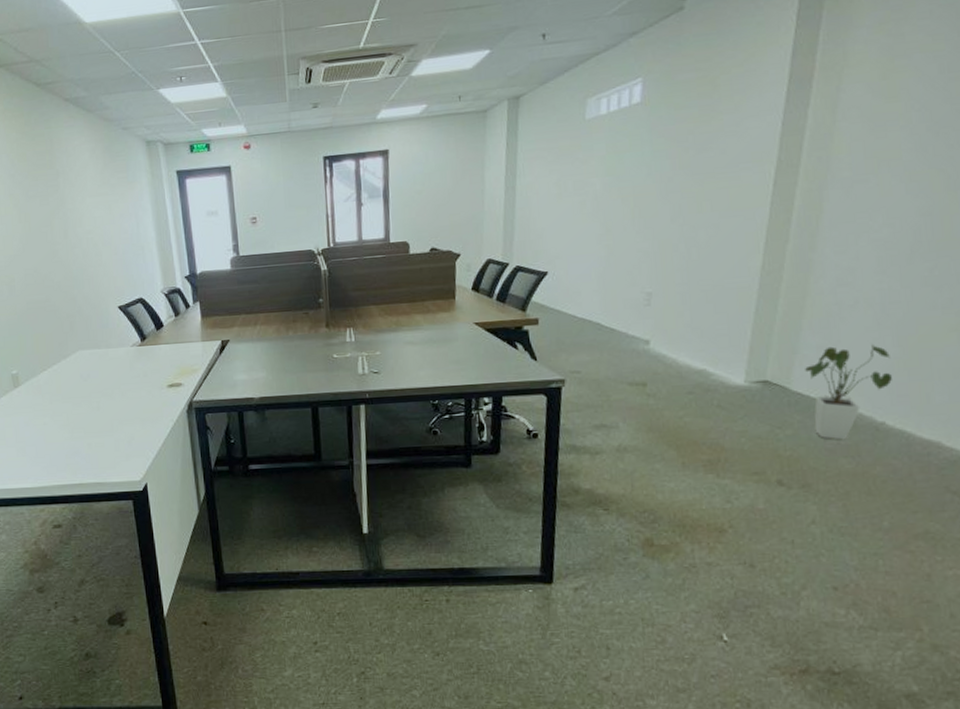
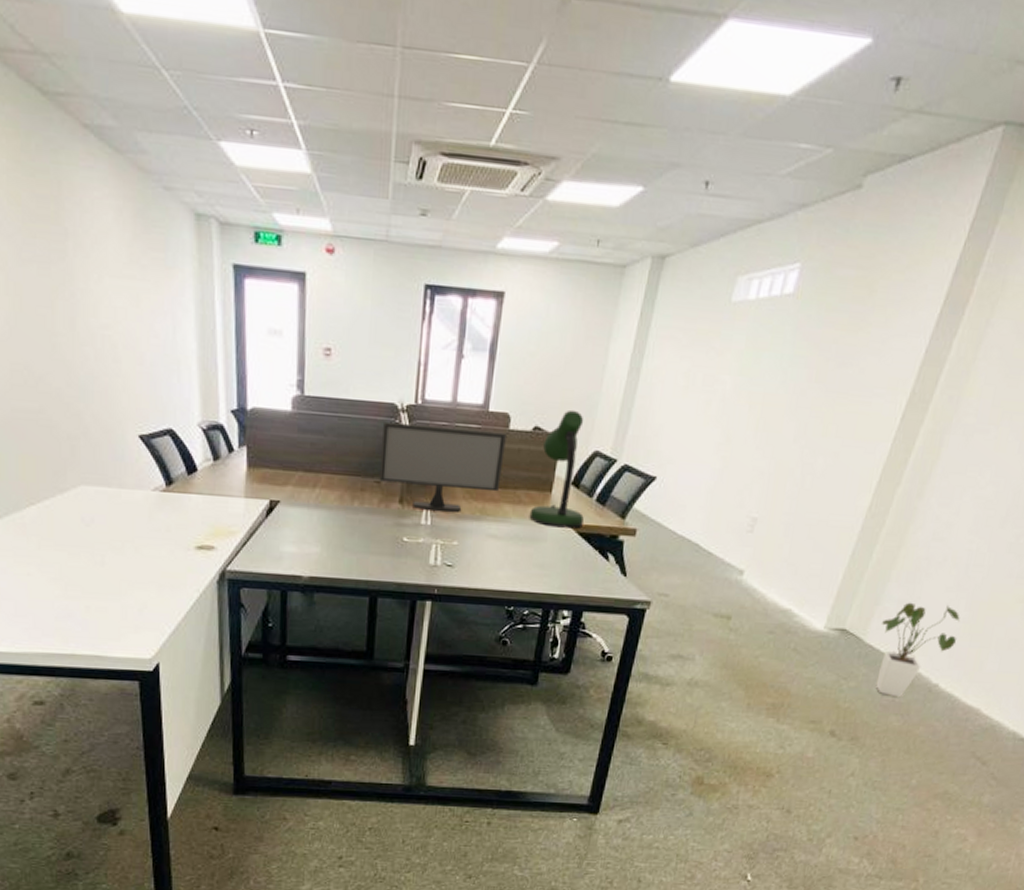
computer monitor: none [305,257,409,330] -> present [379,421,506,512]
desk lamp: none [438,229,488,328] -> present [529,409,584,529]

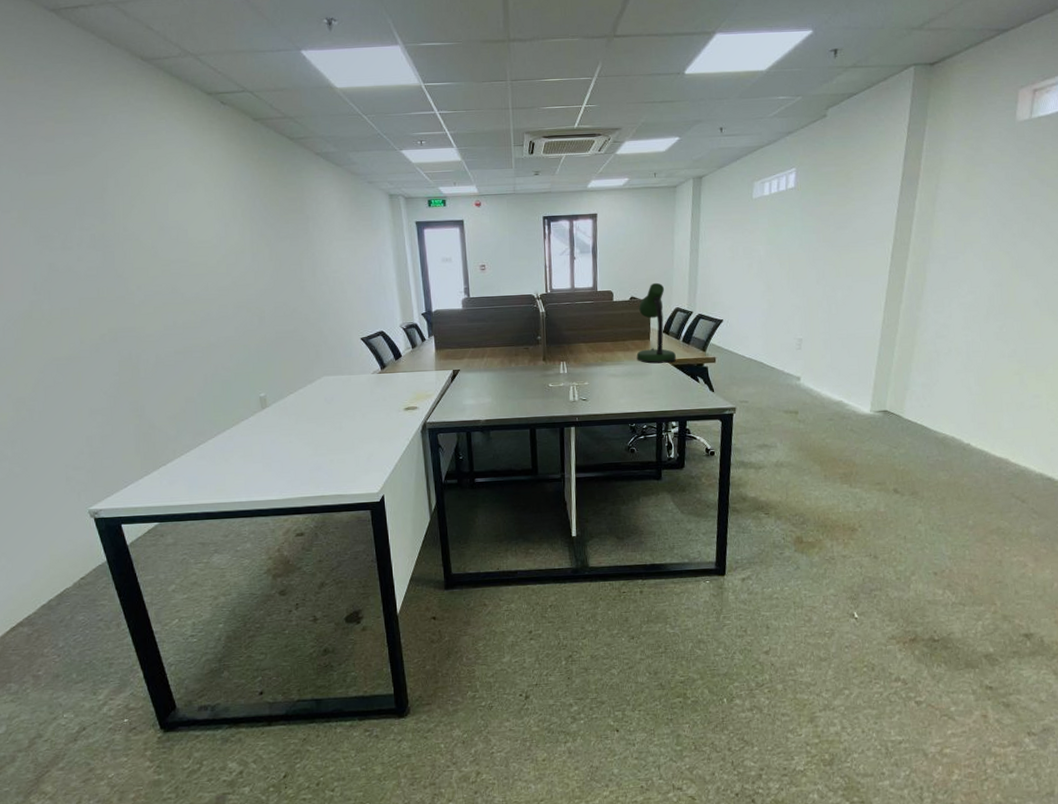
computer monitor: present [379,421,506,512] -> none [526,304,613,363]
house plant: present [876,602,960,698] -> none [914,383,974,458]

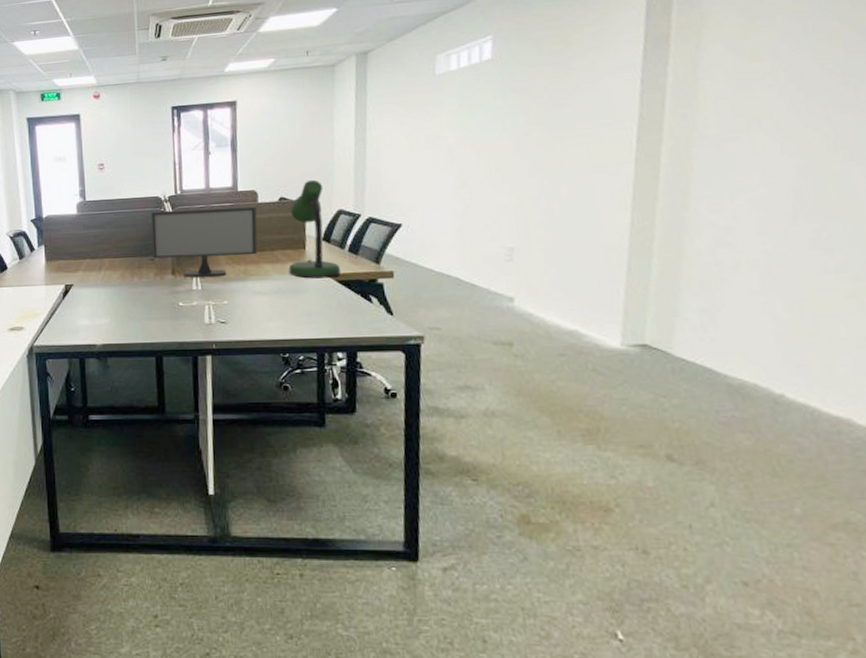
computer monitor: none [526,304,613,363] -> present [151,206,258,278]

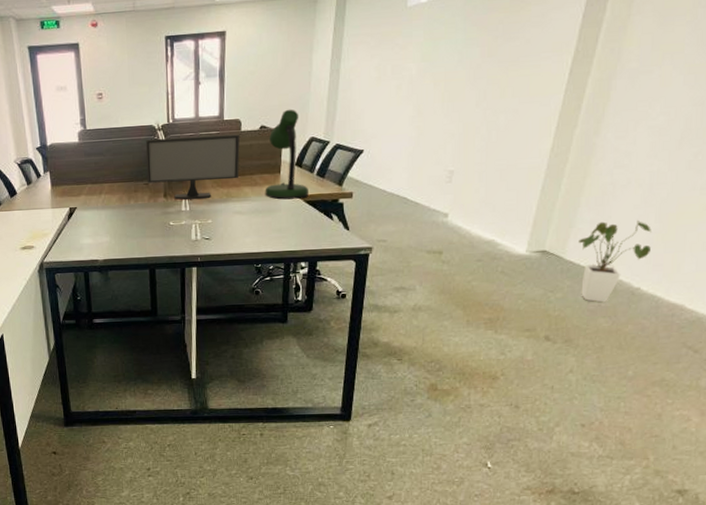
house plant: none [687,308,787,413] -> present [579,219,651,303]

